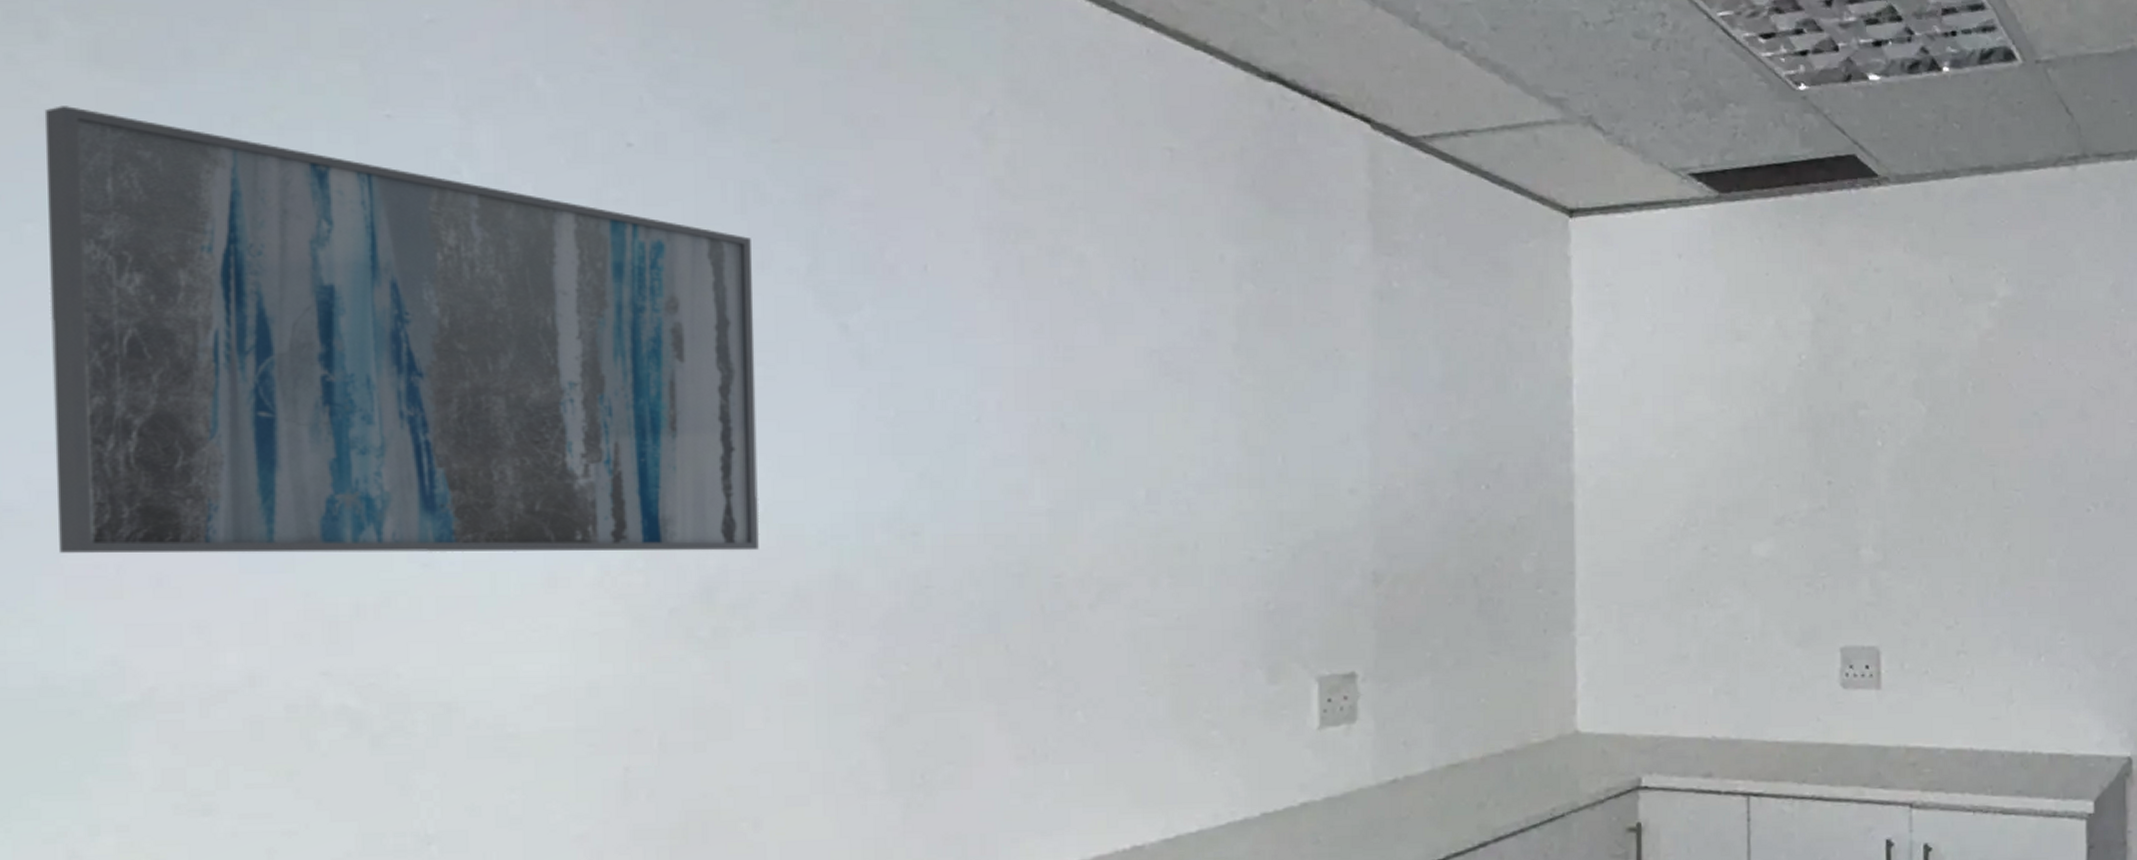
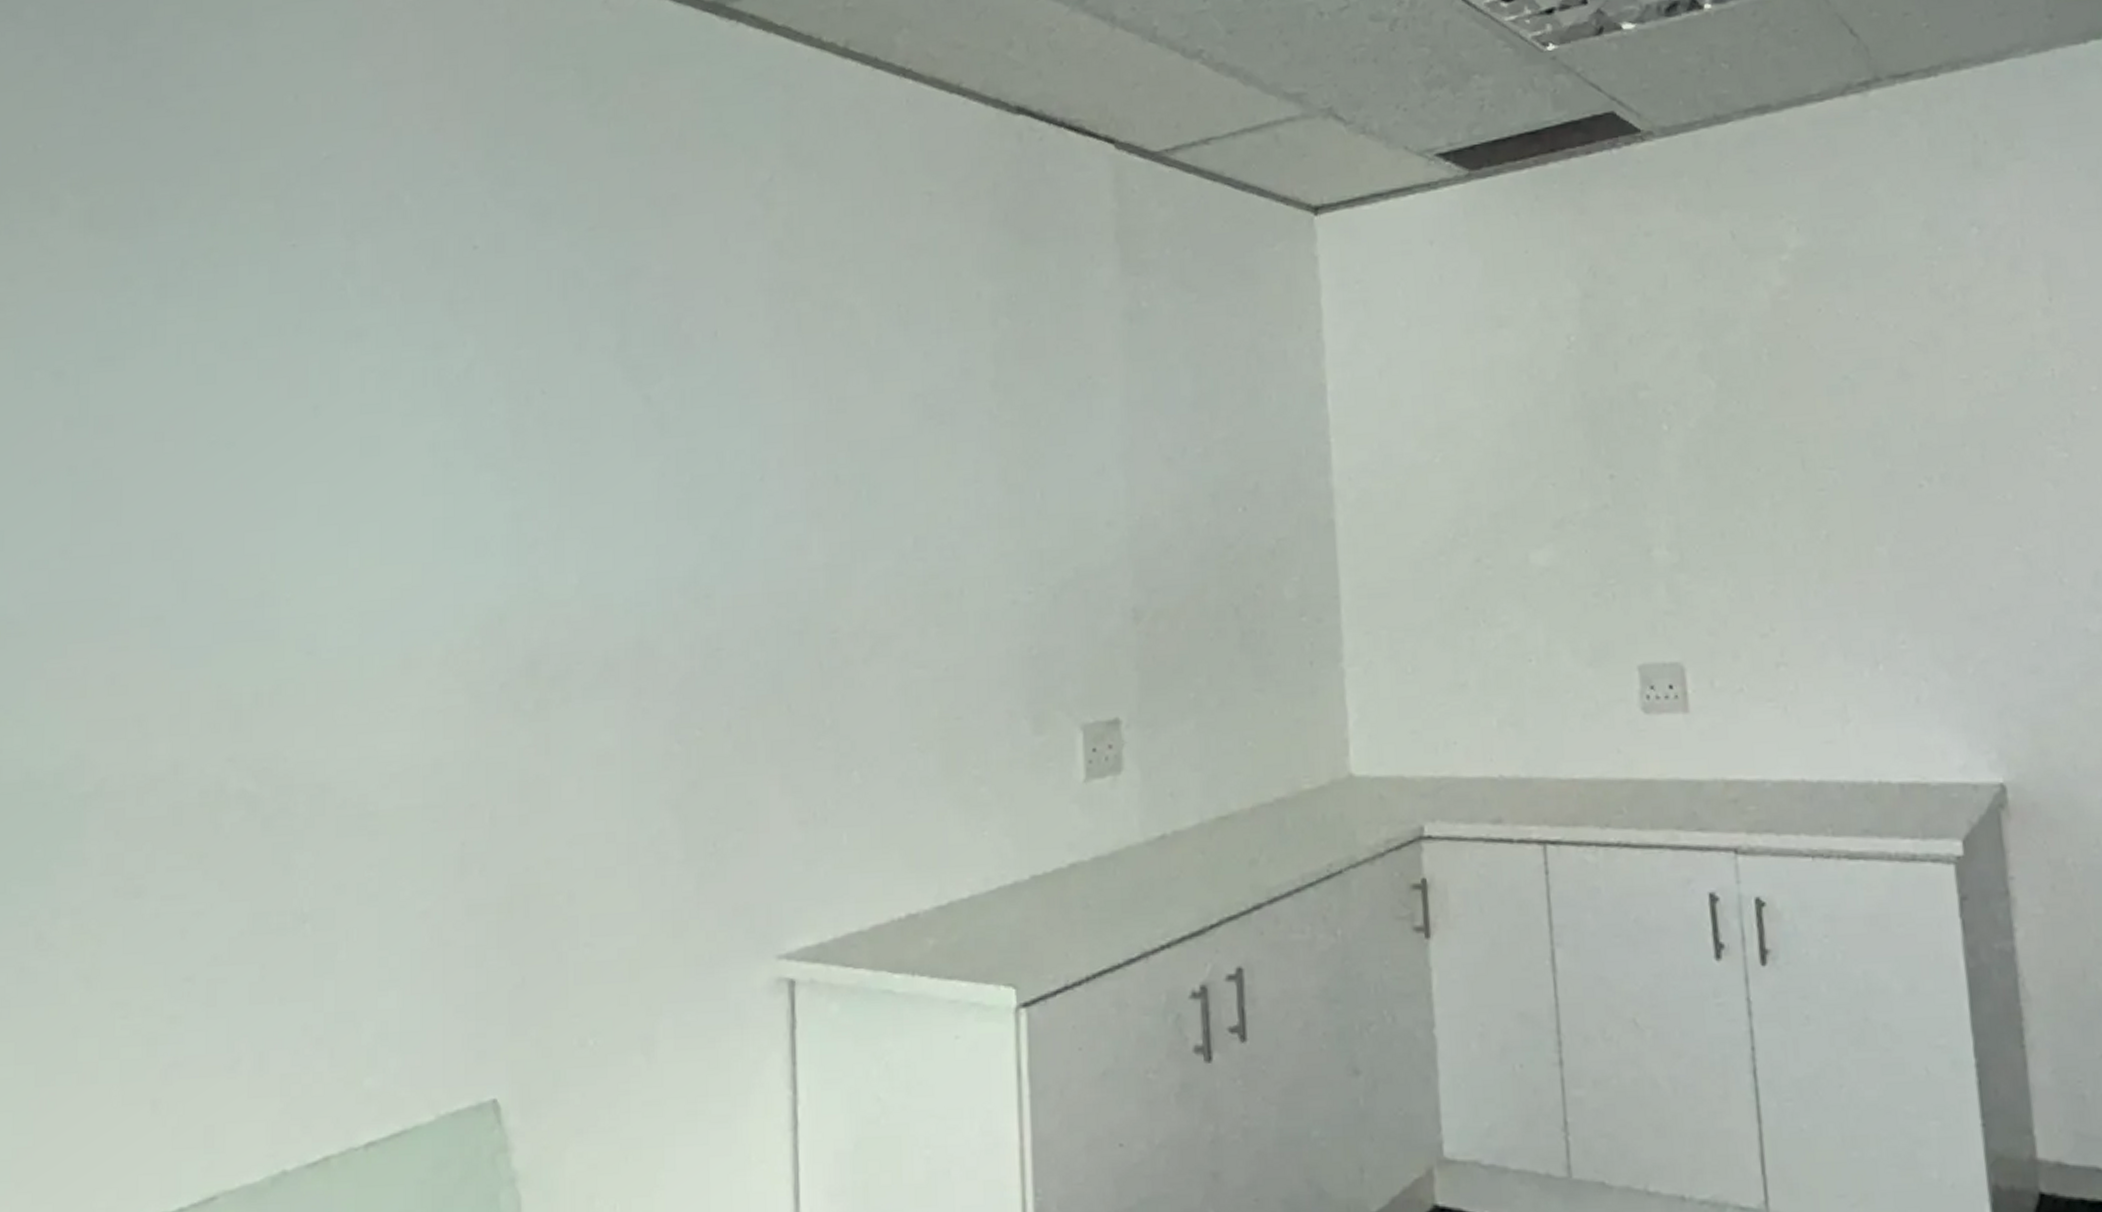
wall art: present [44,105,760,554] -> none [44,267,576,659]

